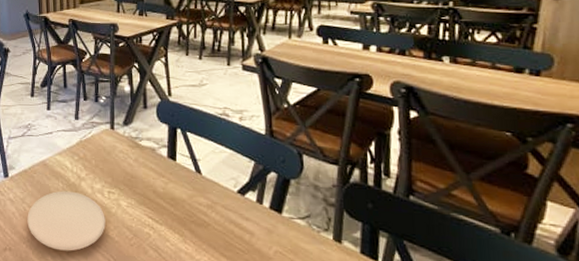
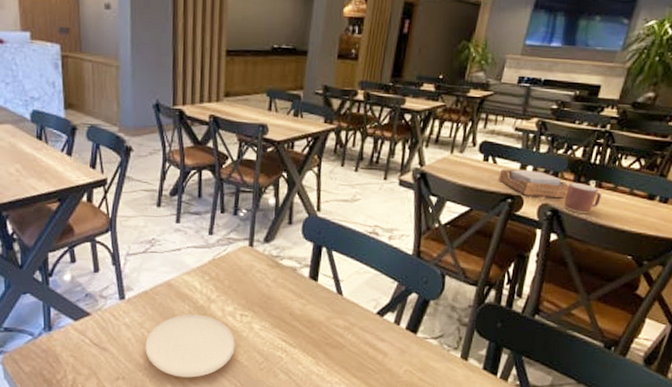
napkin holder: none [342,50,421,76] -> present [498,169,570,199]
mug: none [417,59,460,90] -> present [564,182,602,214]

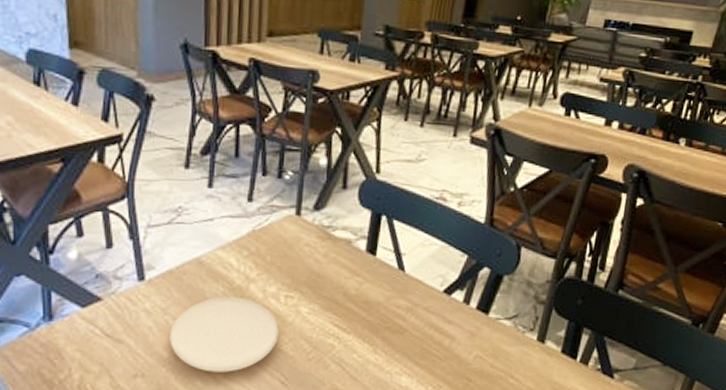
napkin holder: present [498,169,570,199] -> none [581,125,659,159]
mug: present [564,182,602,214] -> none [651,140,692,176]

